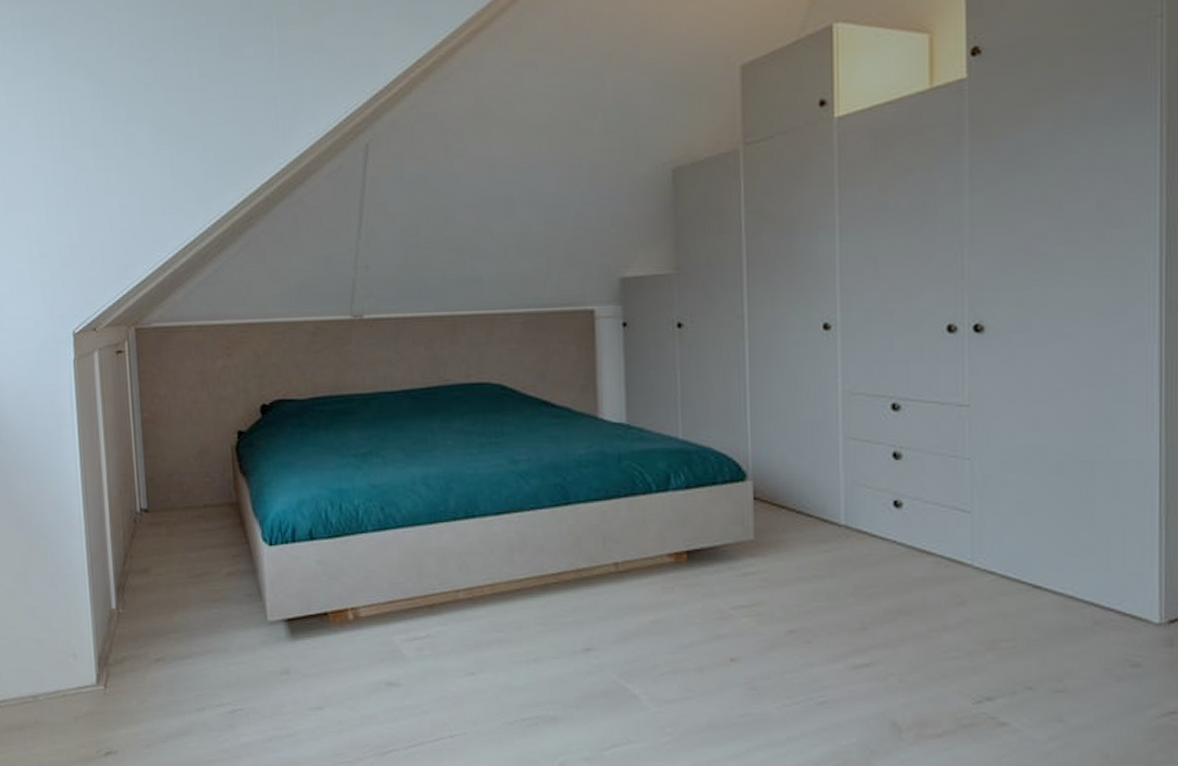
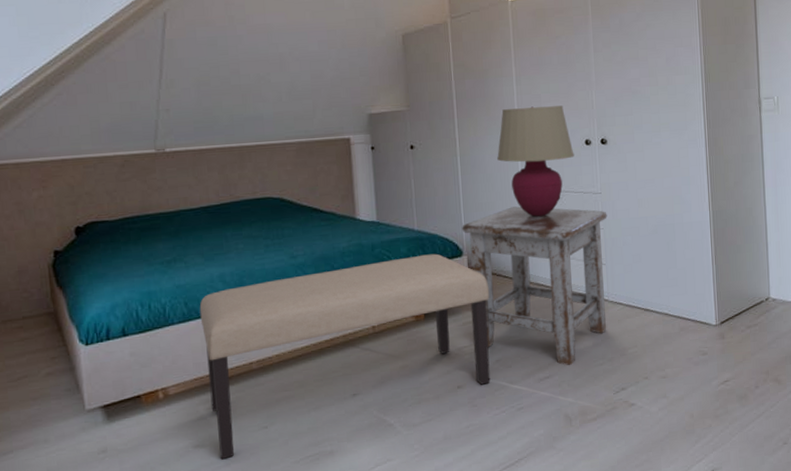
bench: none [398,474,784,705] -> present [199,253,491,460]
stool: none [747,417,978,652] -> present [462,206,607,365]
table lamp: none [805,272,928,433] -> present [497,105,574,217]

